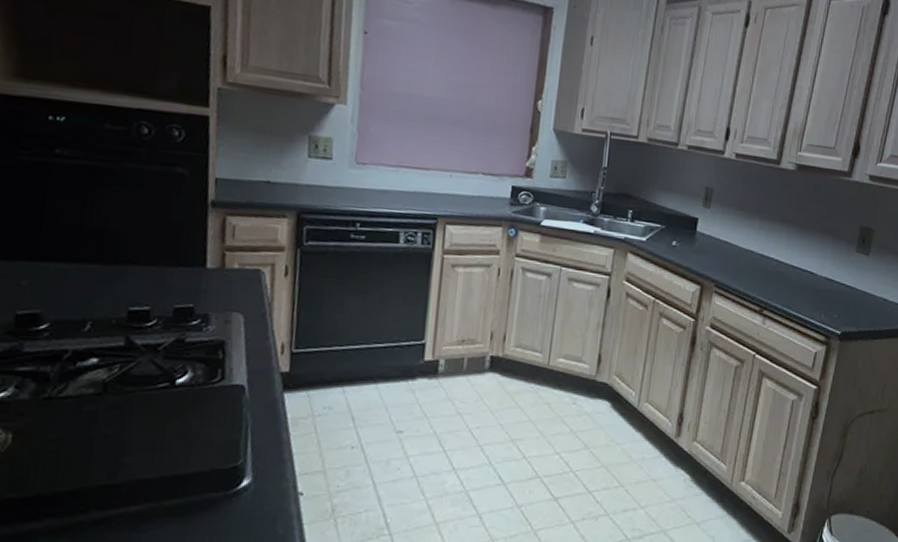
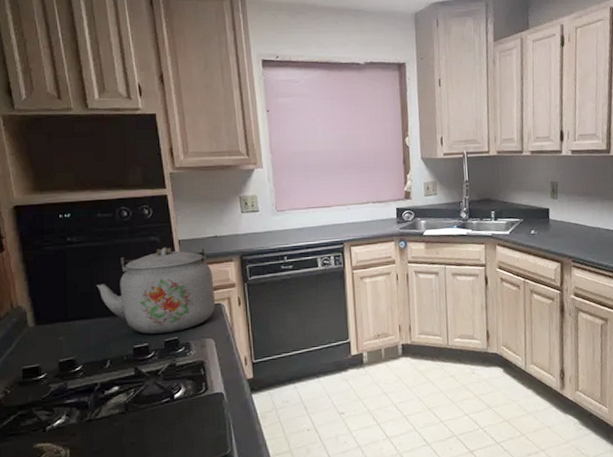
kettle: none [87,184,256,298] -> present [96,247,215,334]

